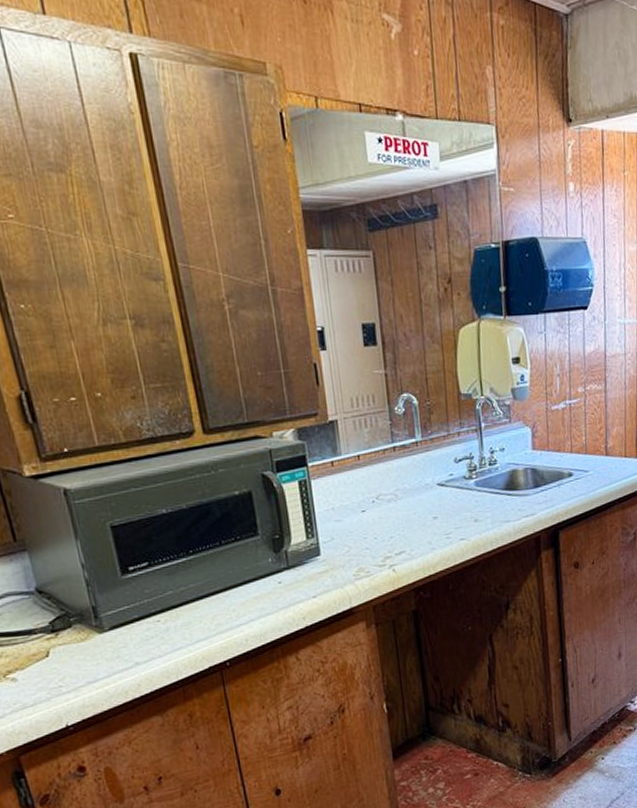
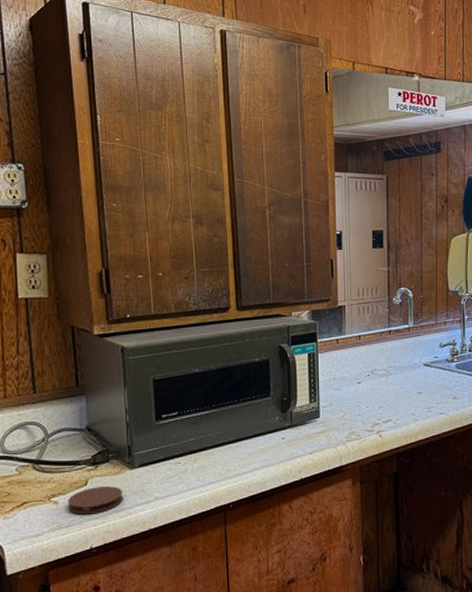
coaster: none [28,654,97,690] -> present [68,486,123,515]

